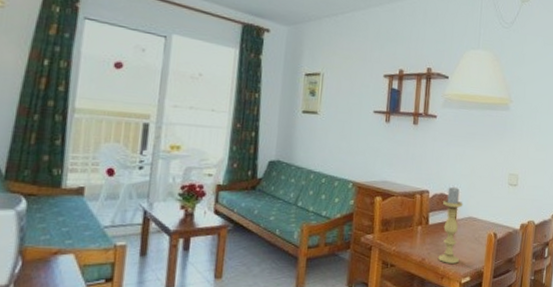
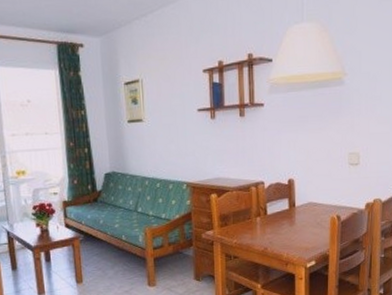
candle holder: present [438,186,463,264] -> none [280,174,303,250]

